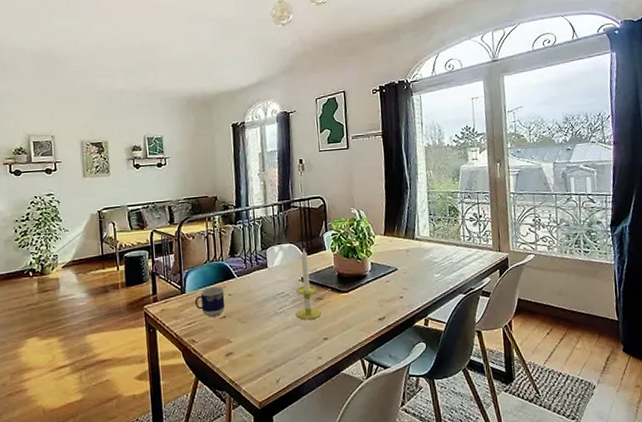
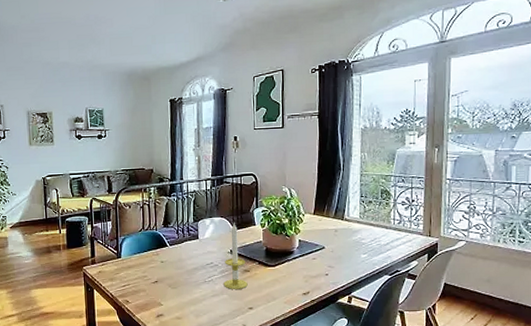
cup: present [194,286,225,318] -> none [129,253,158,281]

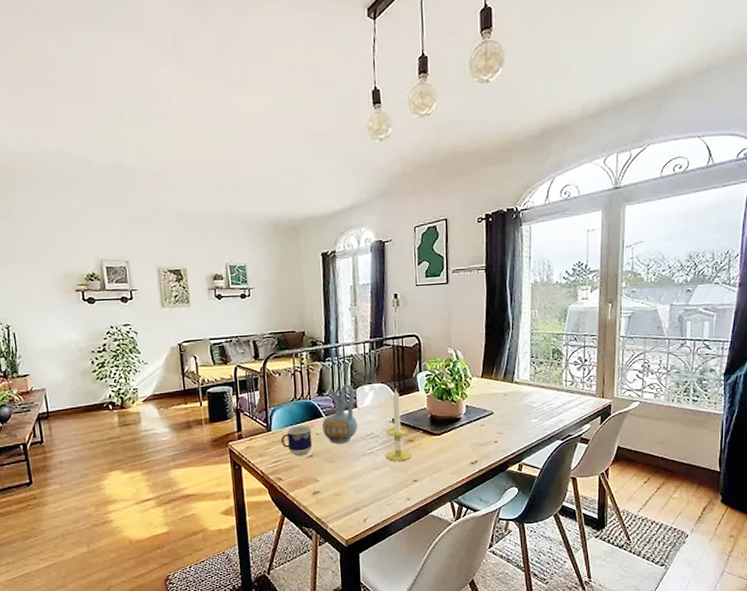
cup: none [129,253,158,281] -> present [281,425,313,456]
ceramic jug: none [167,217,199,271] -> present [322,384,358,444]

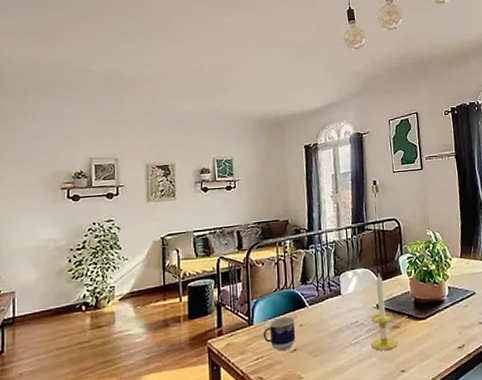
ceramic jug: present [322,384,358,444] -> none [306,271,343,335]

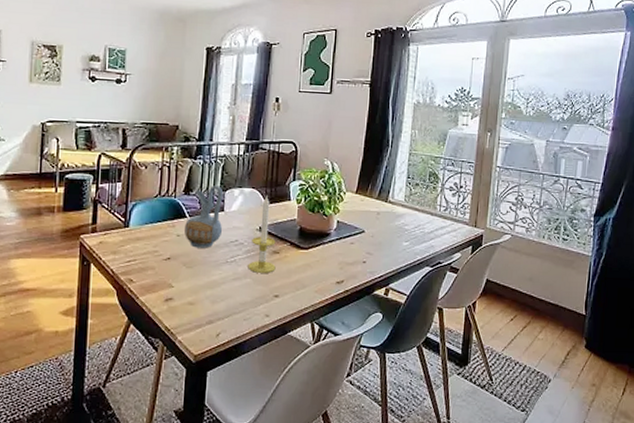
cup: present [263,316,296,351] -> none [138,223,173,258]
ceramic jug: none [306,271,343,335] -> present [185,185,224,248]

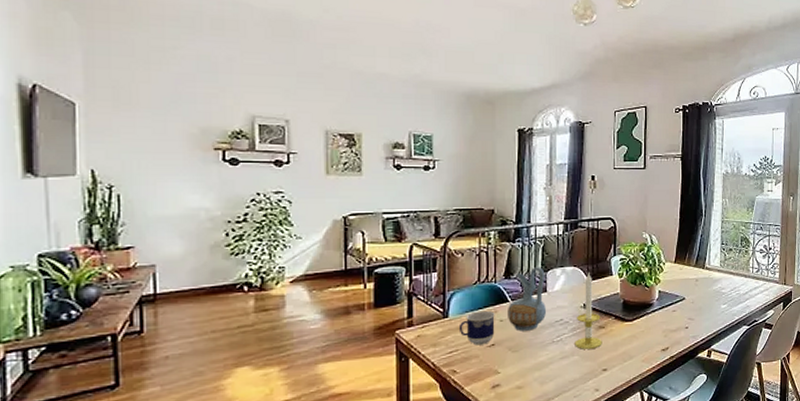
cup: none [138,223,173,258] -> present [458,310,495,345]

